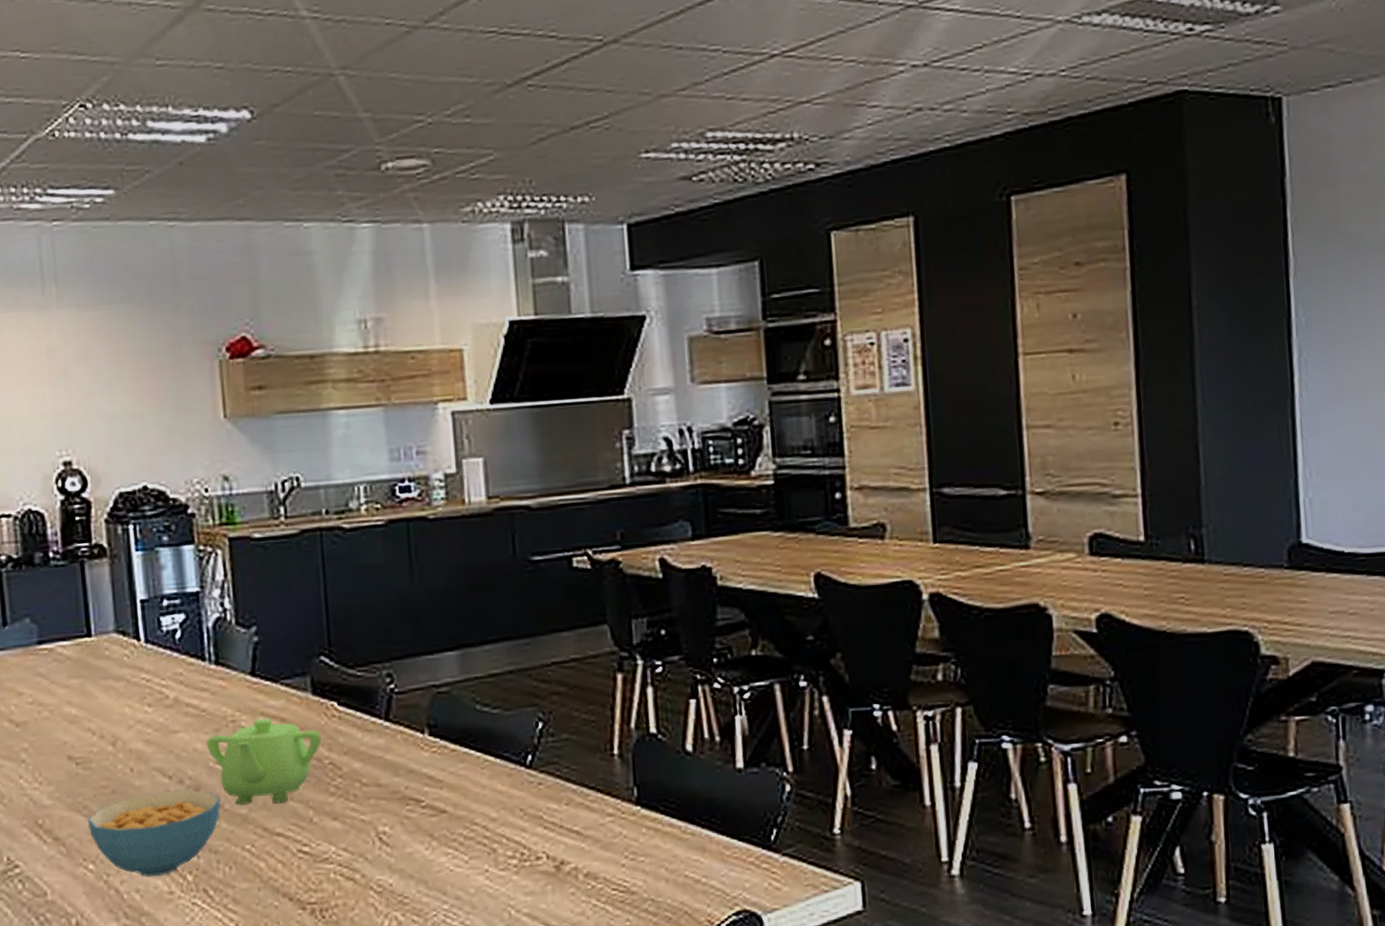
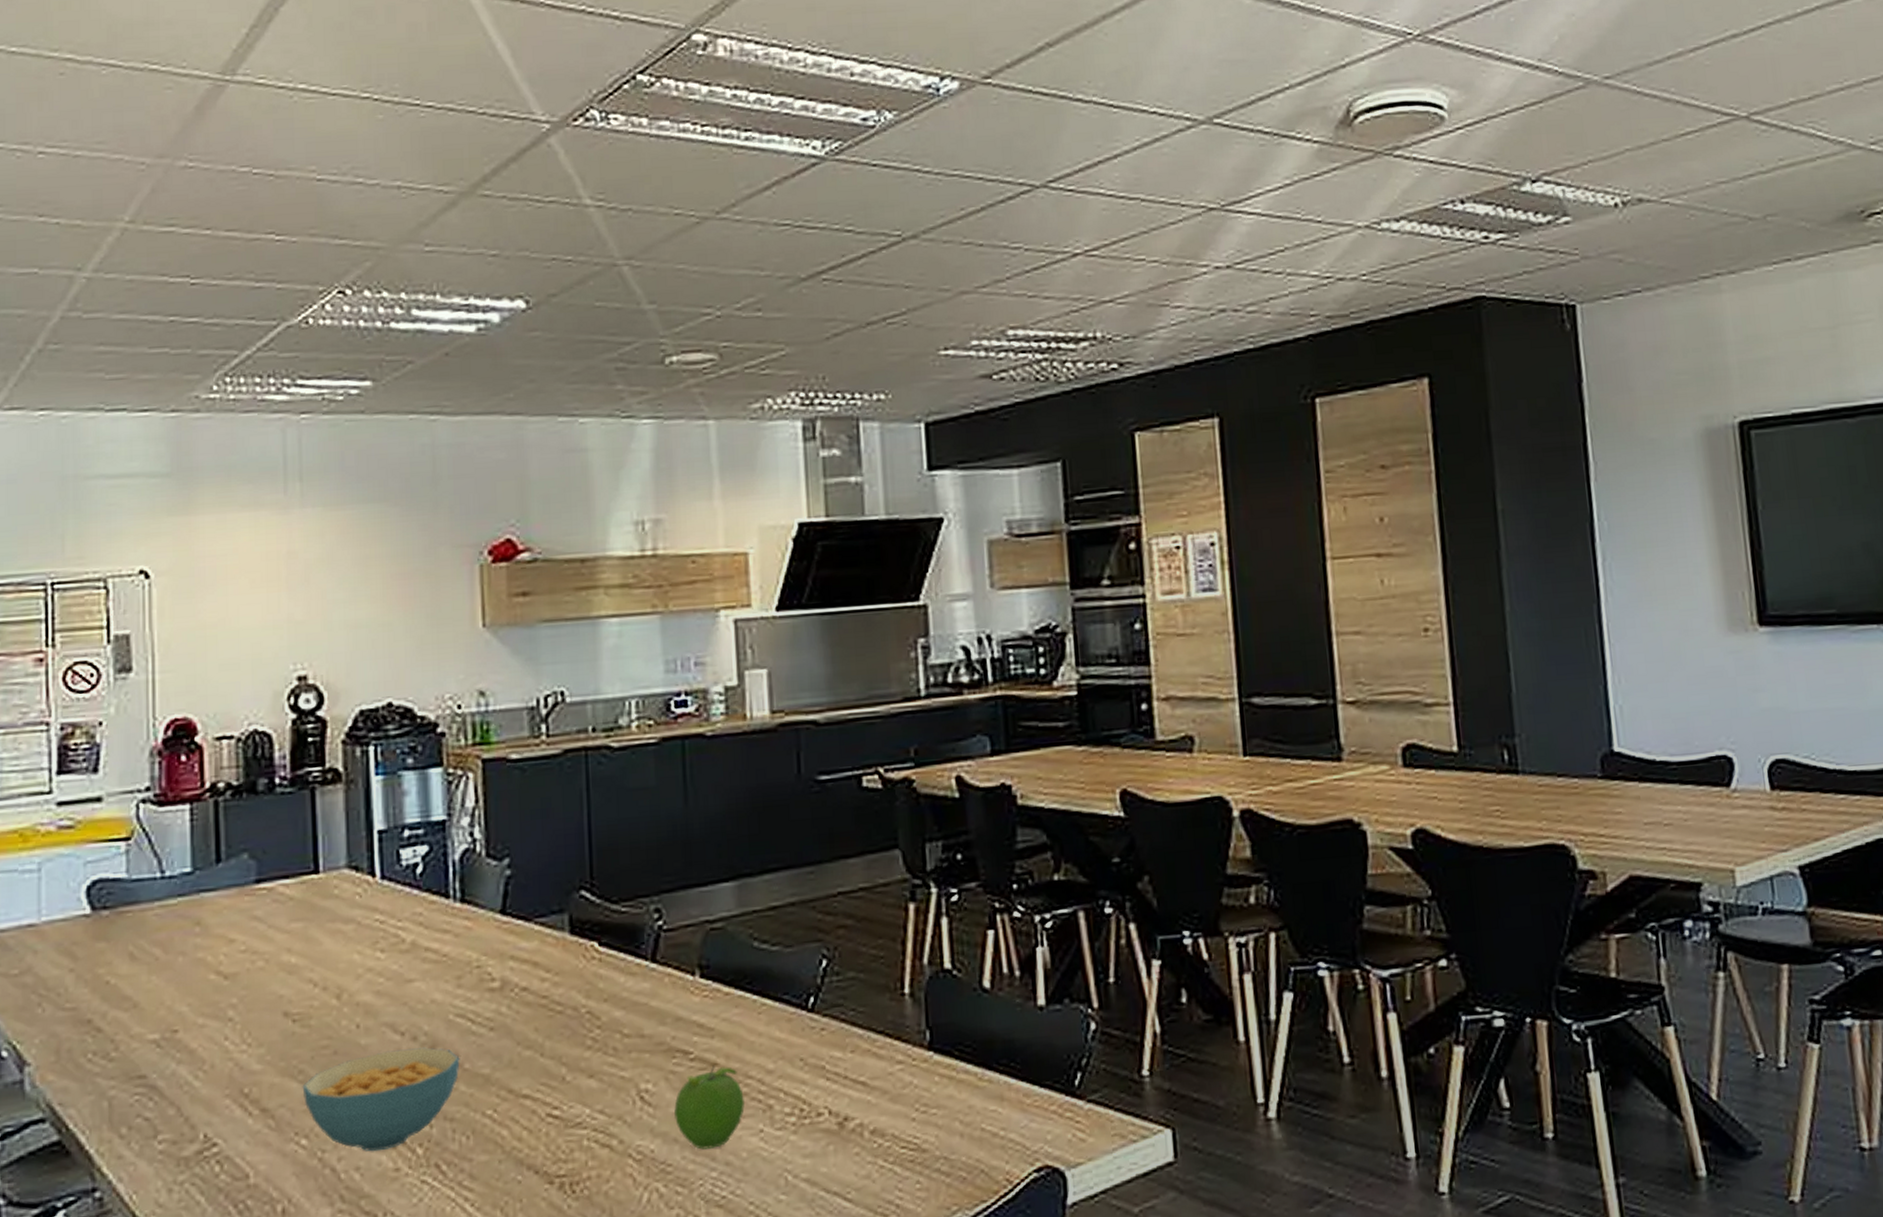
teapot: present [206,718,322,805] -> none [447,962,579,1064]
fruit: none [409,812,471,885] -> present [674,1065,745,1150]

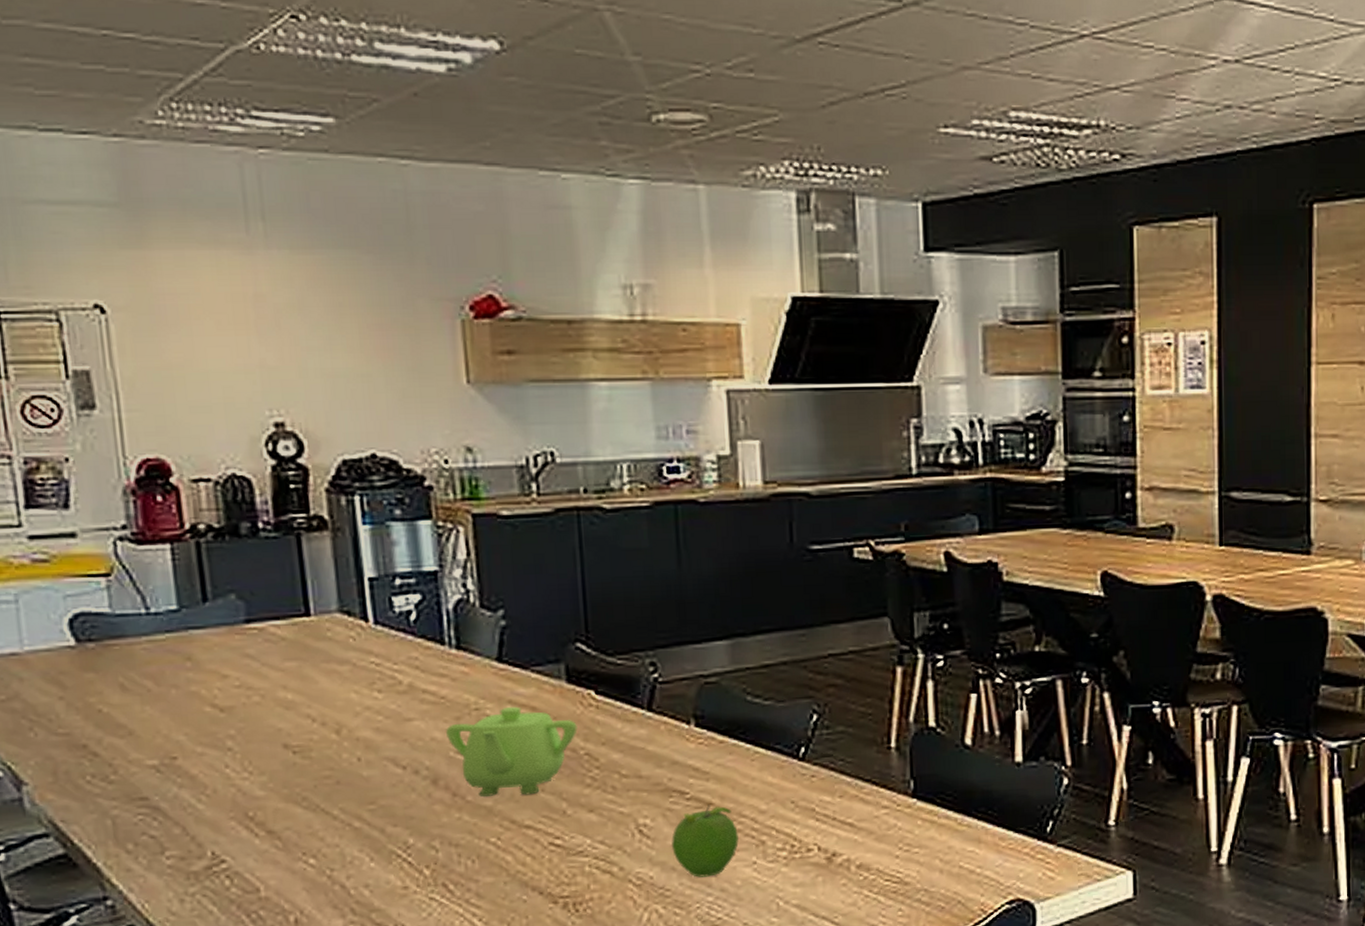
cereal bowl: present [302,1047,460,1152] -> none [307,780,463,872]
teapot: none [447,962,579,1064] -> present [446,706,577,797]

